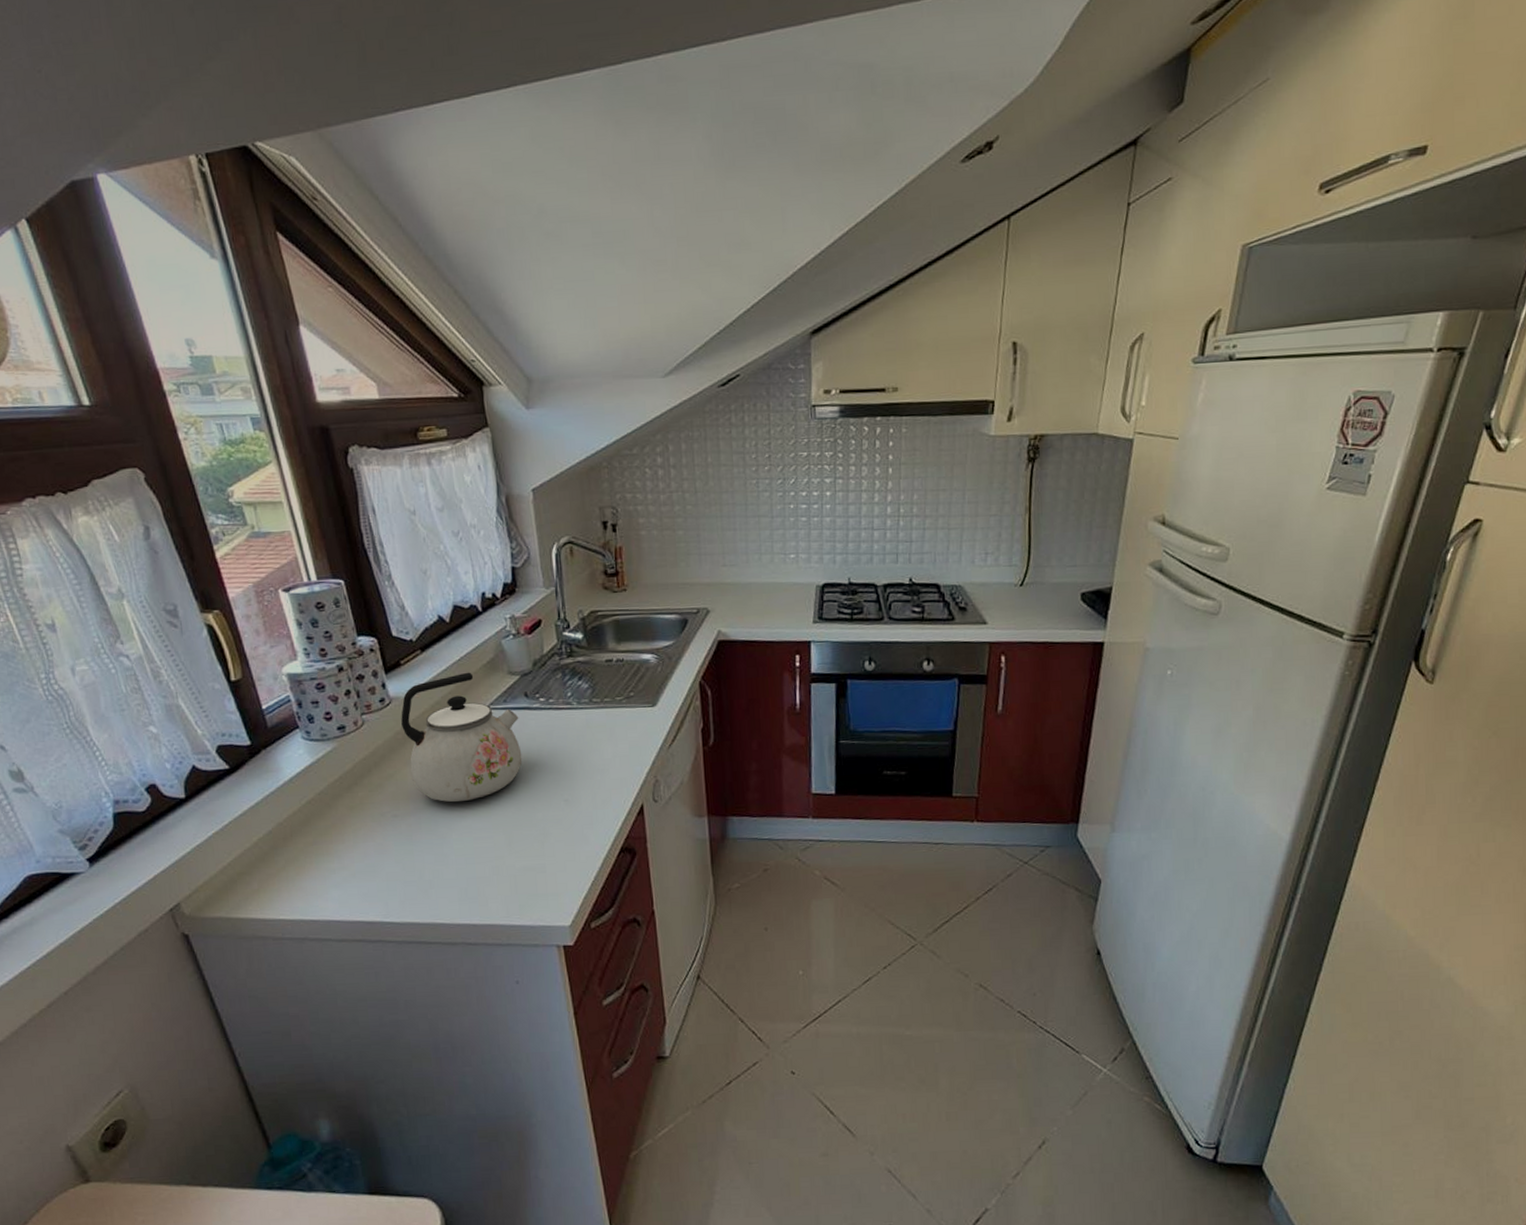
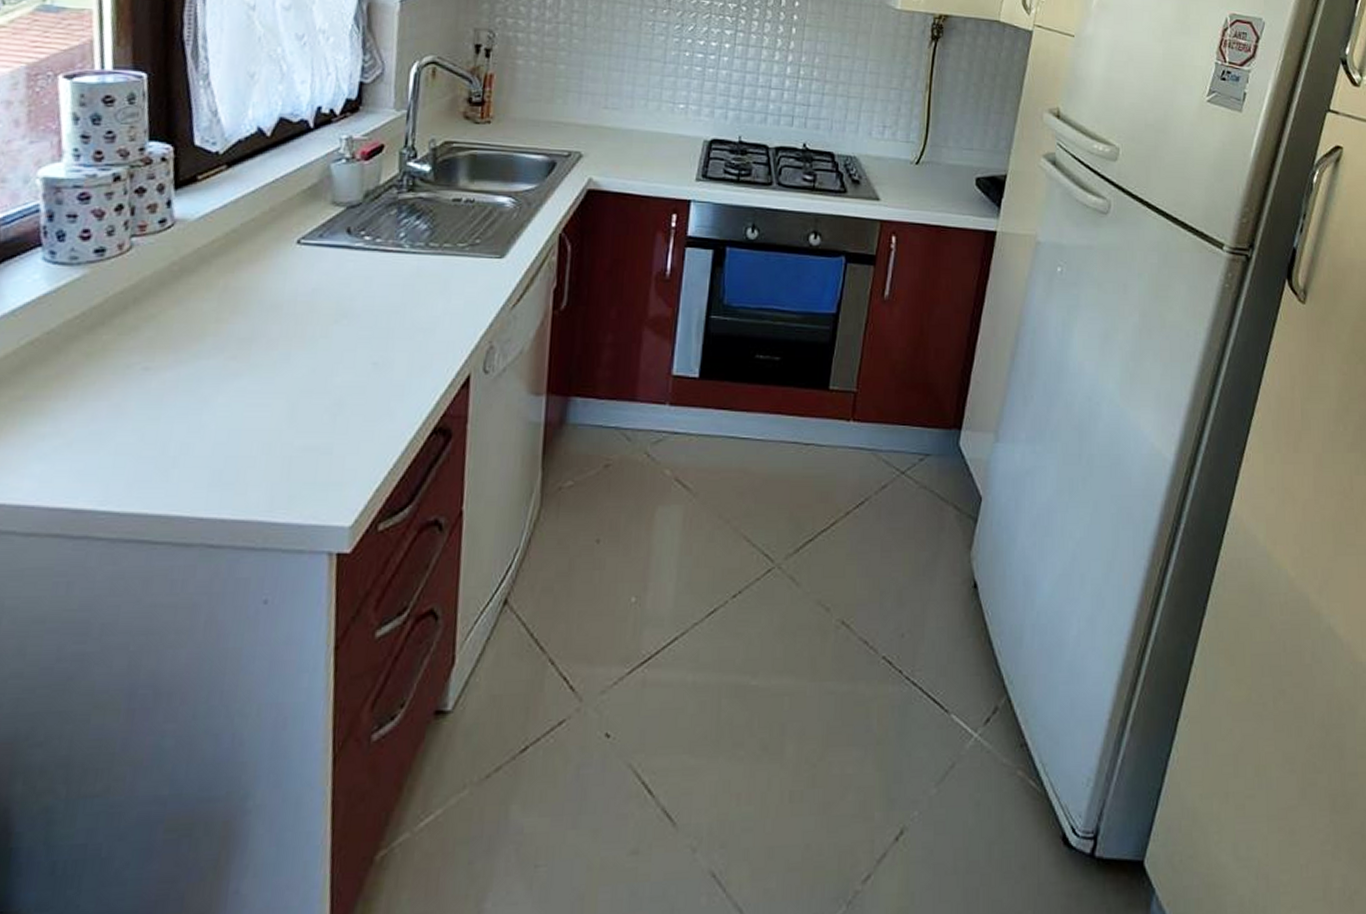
kettle: present [401,672,523,802] -> none [179,197,335,355]

